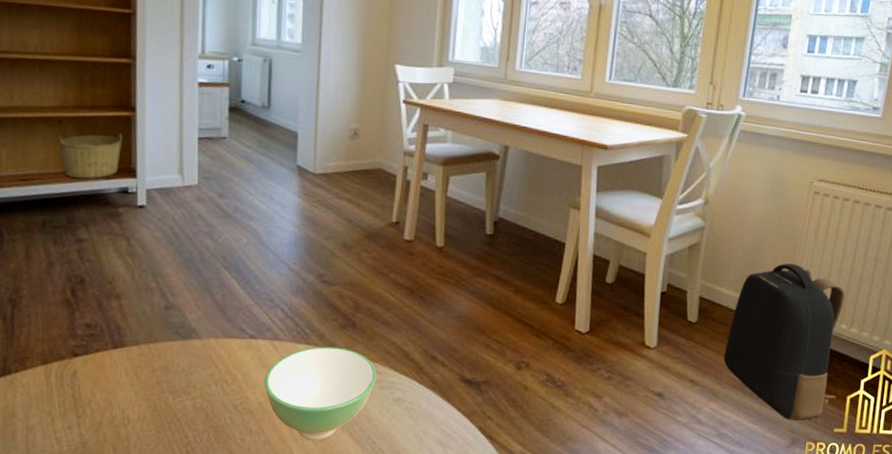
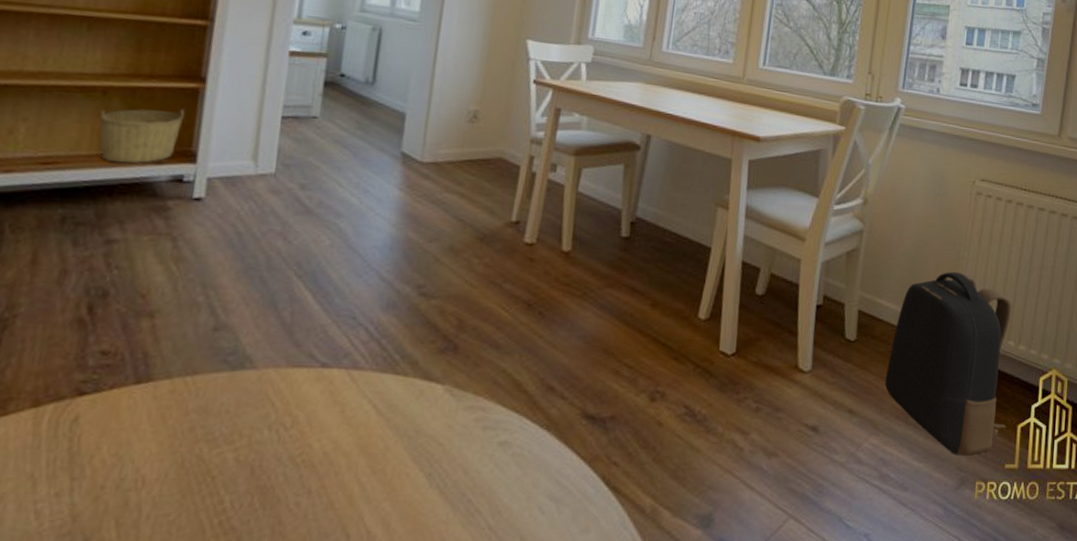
bowl: present [263,346,377,441] -> none [333,376,480,502]

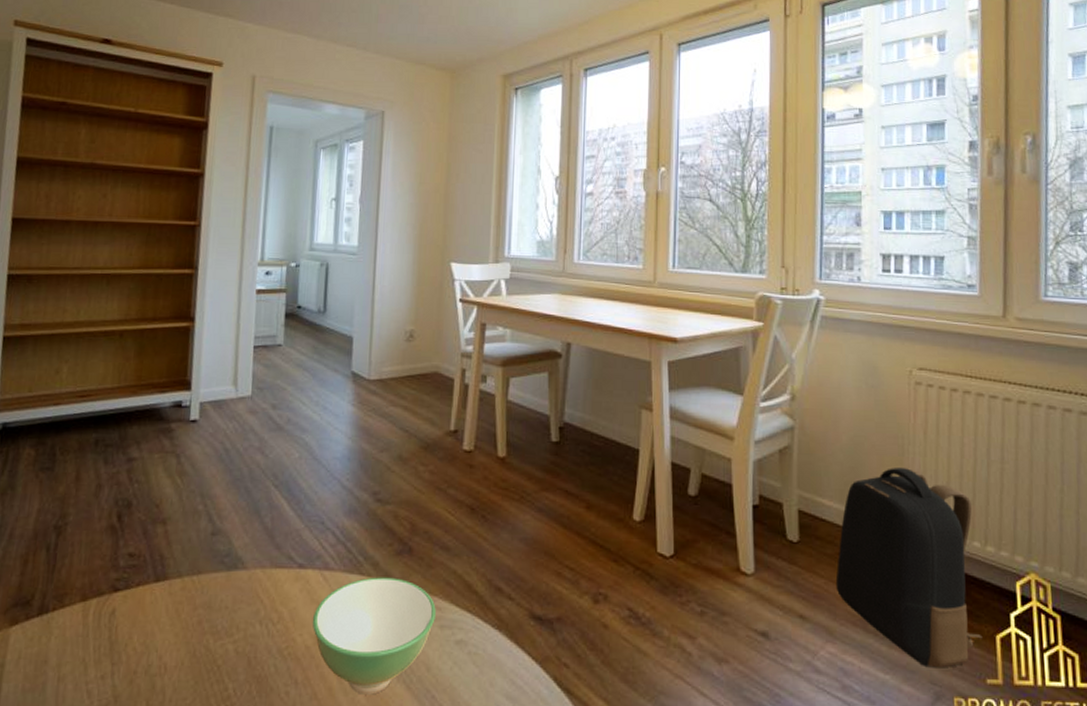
basket: present [98,108,185,164] -> none [118,344,181,394]
bowl: none [333,376,480,502] -> present [312,577,436,695]

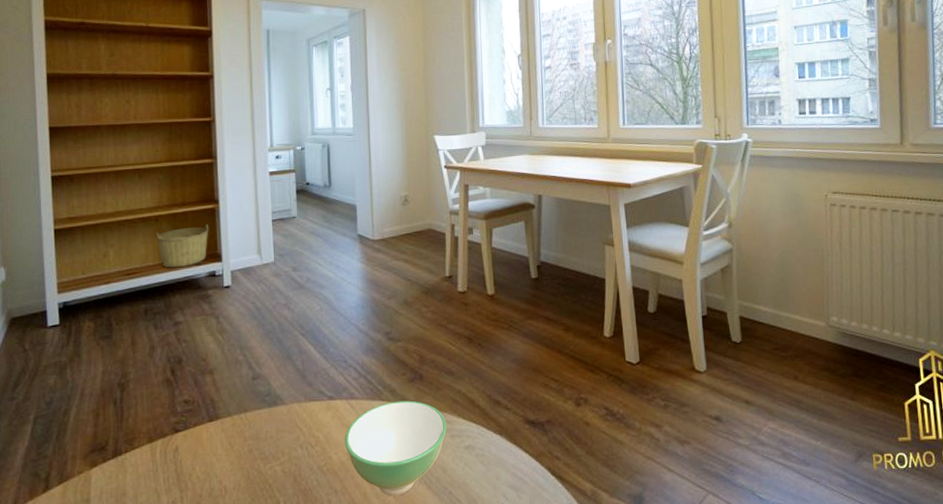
basket: none [118,344,181,394] -> present [155,224,209,268]
backpack: present [835,467,983,668] -> none [773,274,894,433]

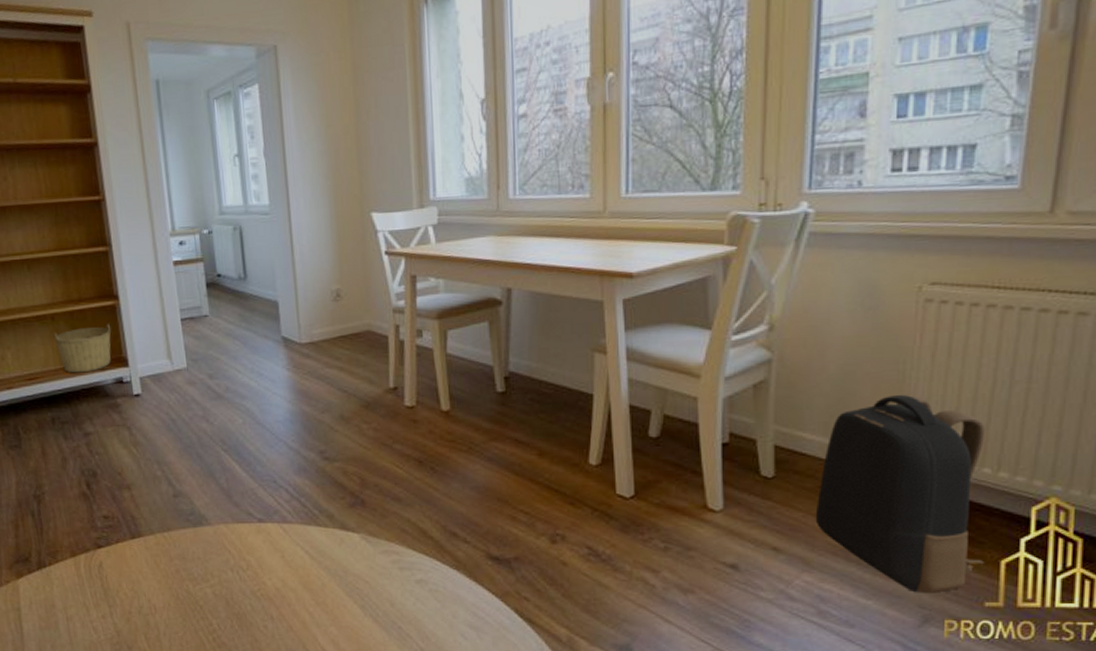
bowl: present [344,400,447,496] -> none [278,527,394,627]
backpack: none [773,274,894,433] -> present [815,394,986,593]

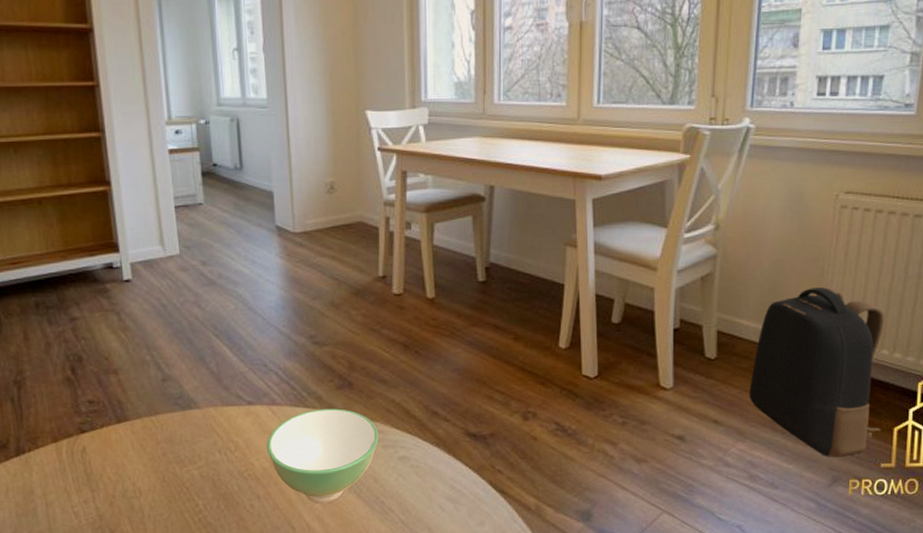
basket: present [53,323,111,373] -> none [40,208,102,258]
bowl: none [278,527,394,627] -> present [266,408,379,504]

